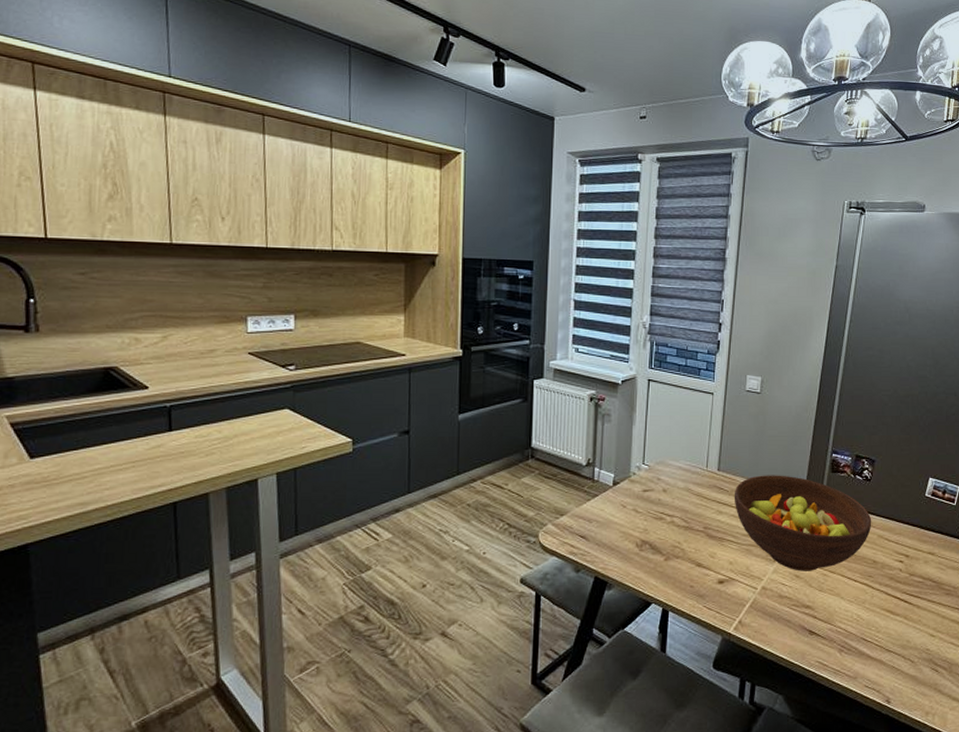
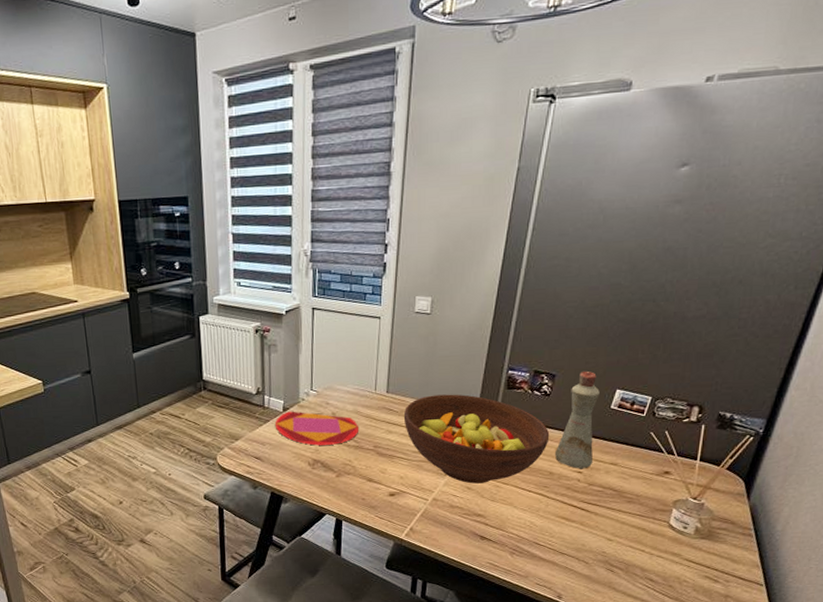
plate: none [603,486,689,525] -> present [274,411,358,446]
bottle: none [877,457,915,558] -> present [554,371,600,469]

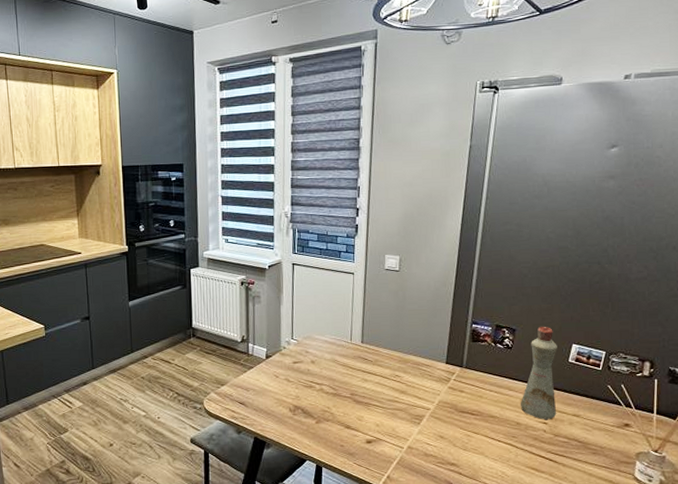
plate: present [274,411,358,446] -> none [258,358,336,392]
fruit bowl: present [403,394,550,484] -> none [377,345,514,433]

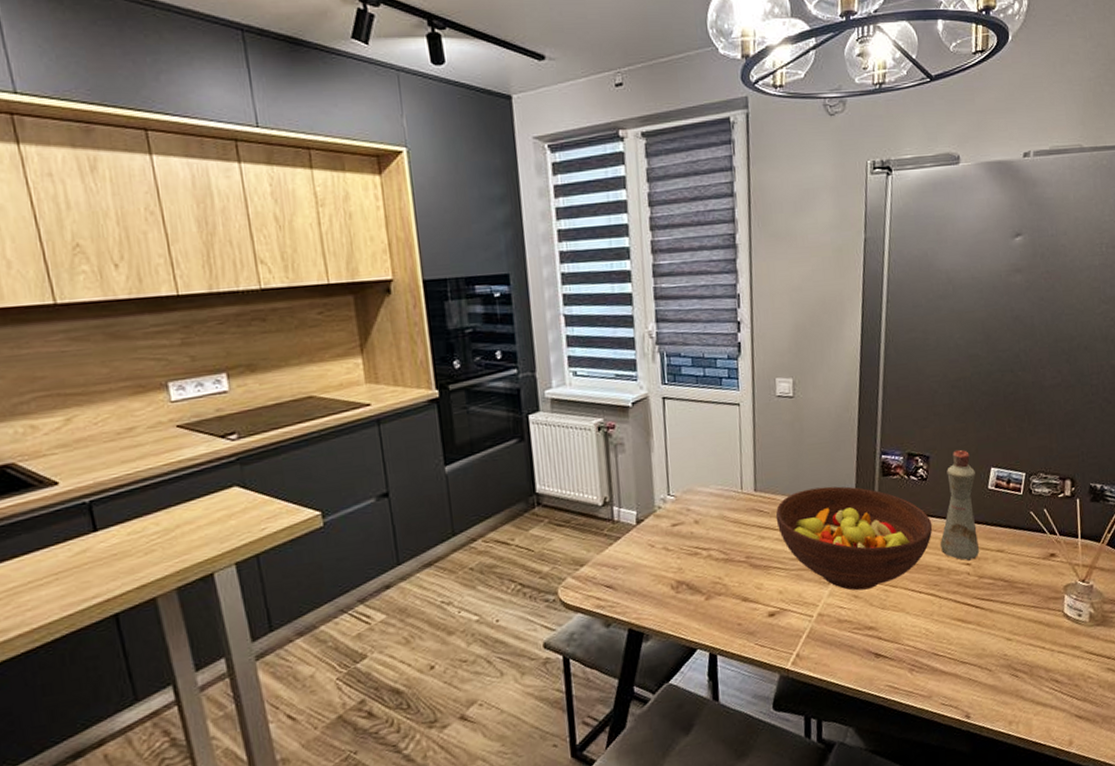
fruit bowl: none [377,345,514,433] -> present [775,486,933,591]

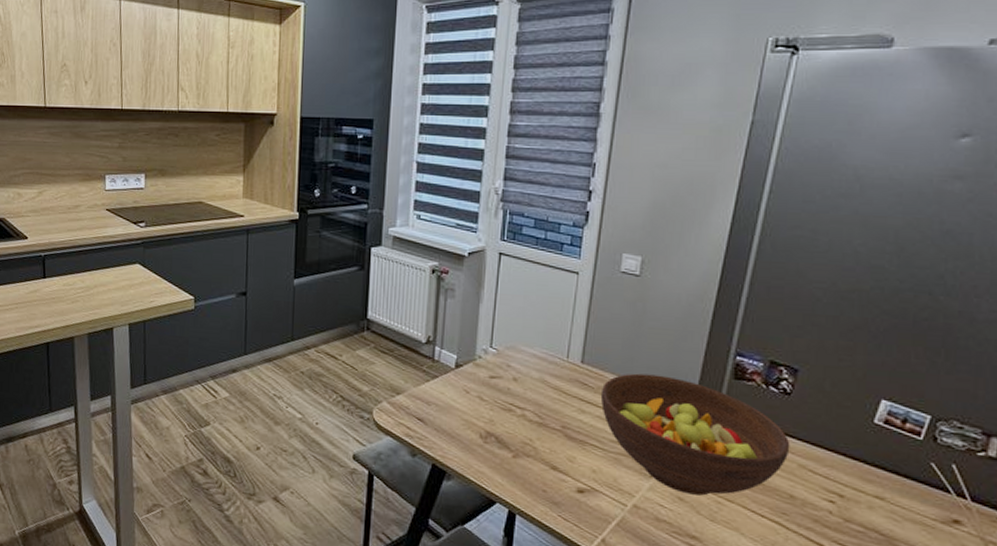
bottle: present [940,449,979,561] -> none [796,369,858,498]

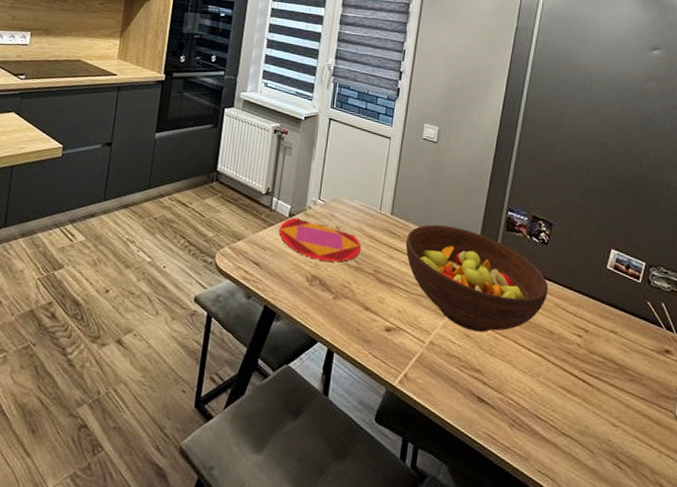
plate: none [444,368,544,417] -> present [278,217,361,262]

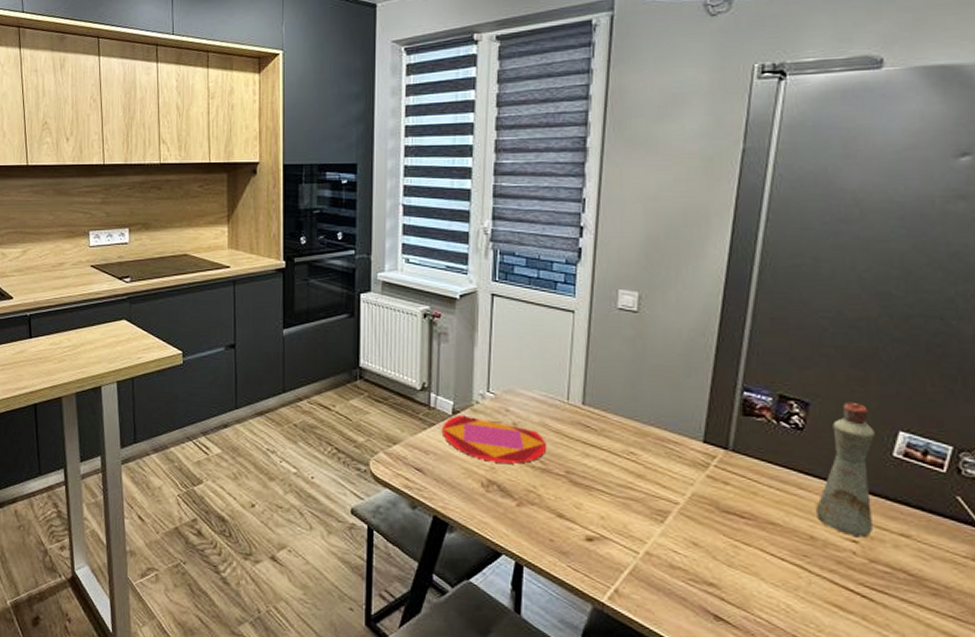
fruit bowl: present [405,224,549,333] -> none [604,413,807,540]
bottle: none [553,224,595,333] -> present [815,401,875,538]

